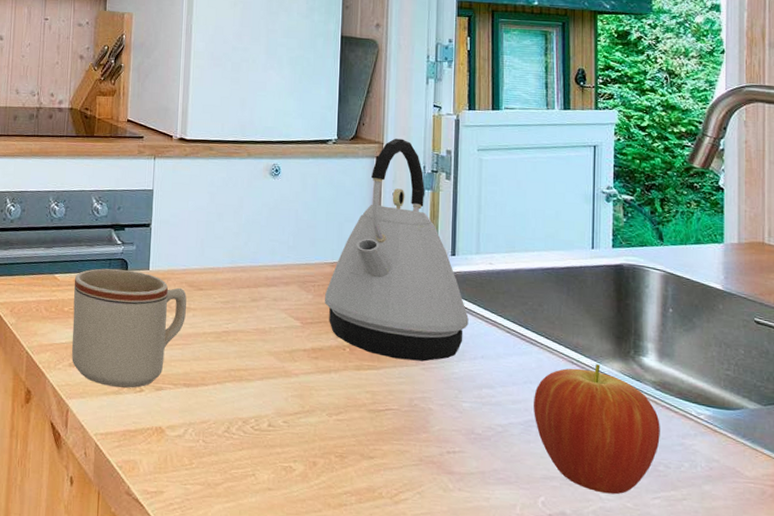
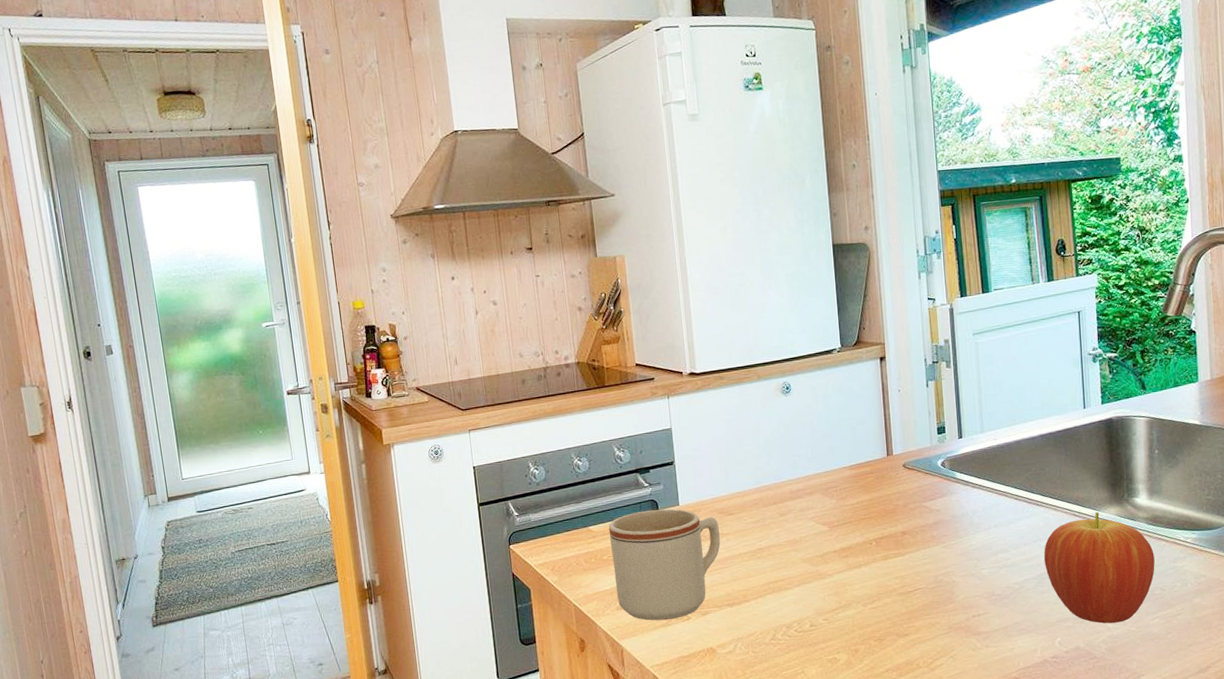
kettle: present [325,138,469,362] -> none [847,336,980,543]

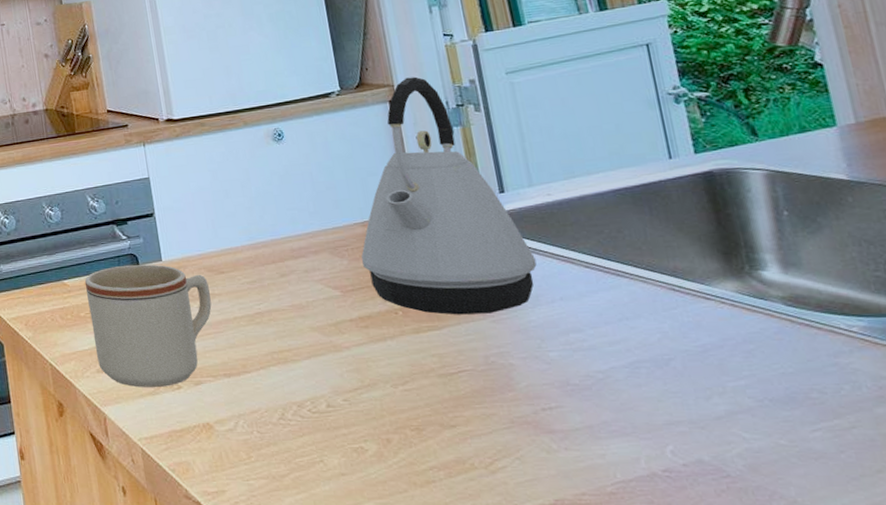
kettle: none [847,336,980,543] -> present [361,76,537,315]
fruit: present [1044,512,1155,624] -> none [634,287,806,433]

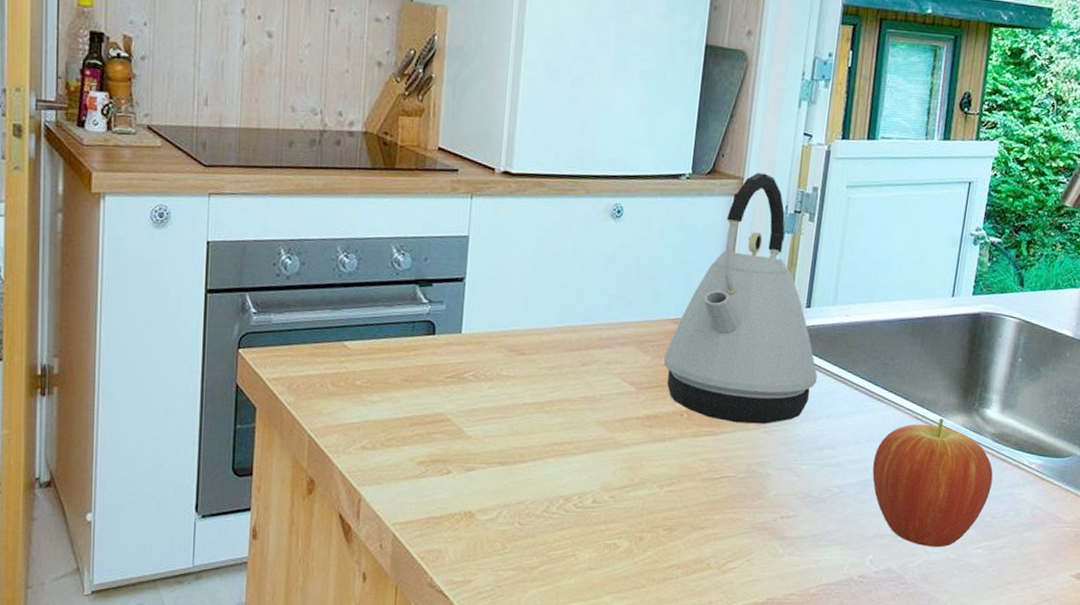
mug: present [84,264,212,388] -> none [365,332,506,471]
fruit: none [634,287,806,433] -> present [872,419,993,547]

